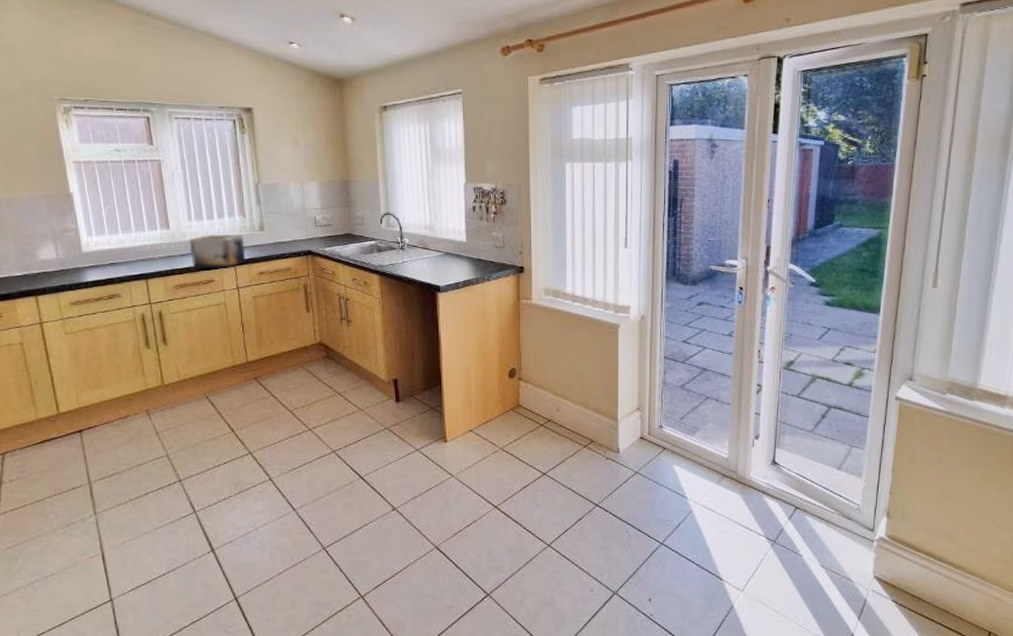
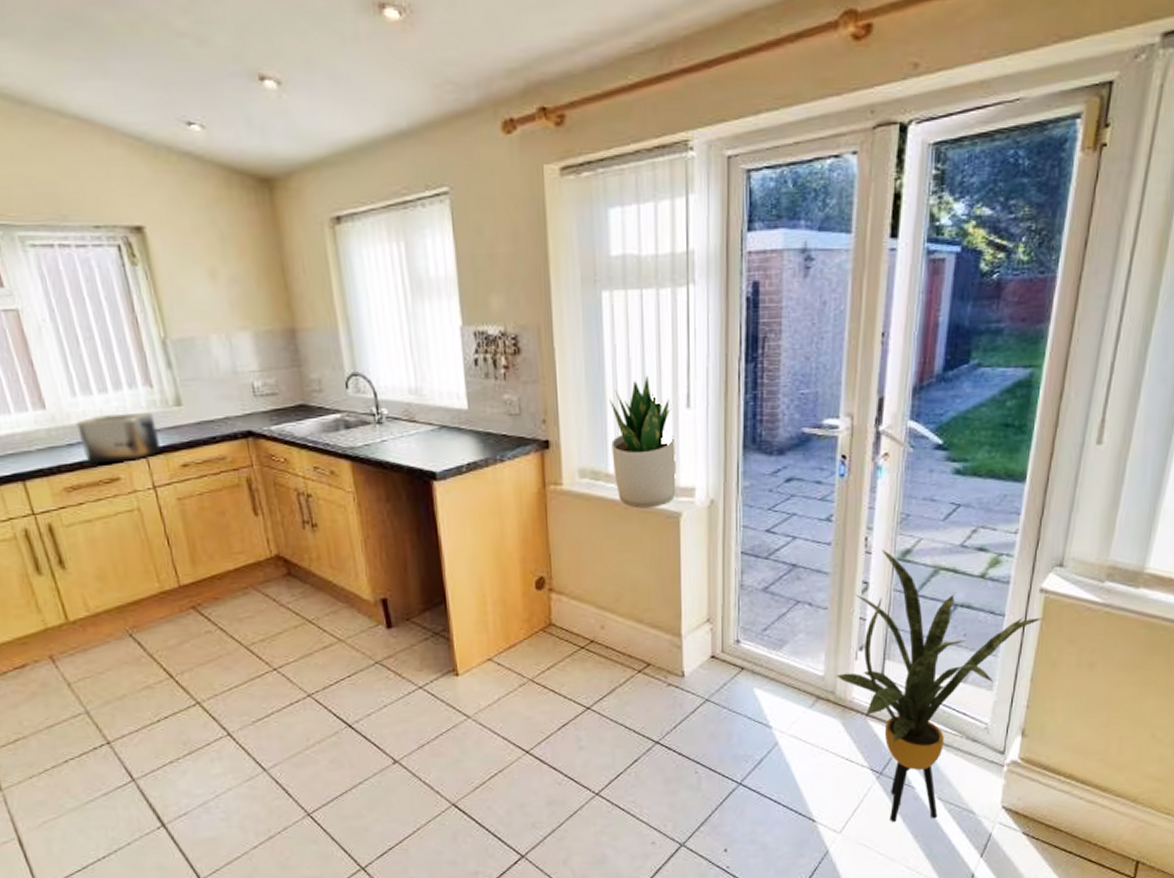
planter: none [569,223,616,320] -> present [610,375,676,509]
house plant: none [737,359,900,584] -> present [836,549,1044,822]

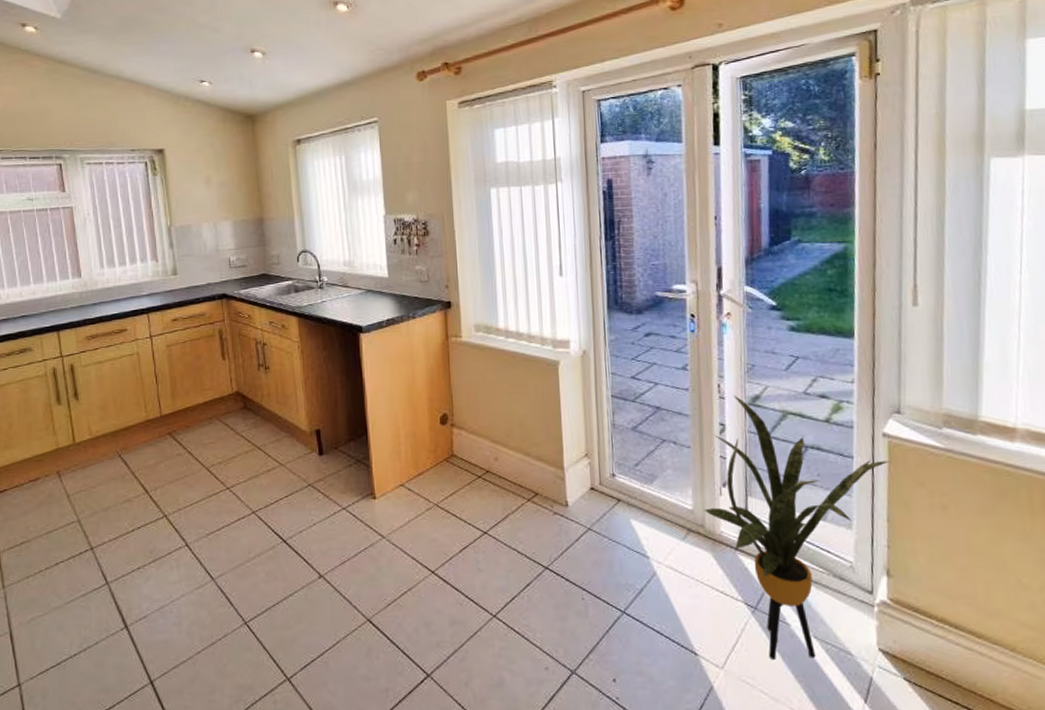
toaster: present [76,413,161,464] -> none [101,280,159,319]
planter: present [610,375,676,509] -> none [498,250,554,357]

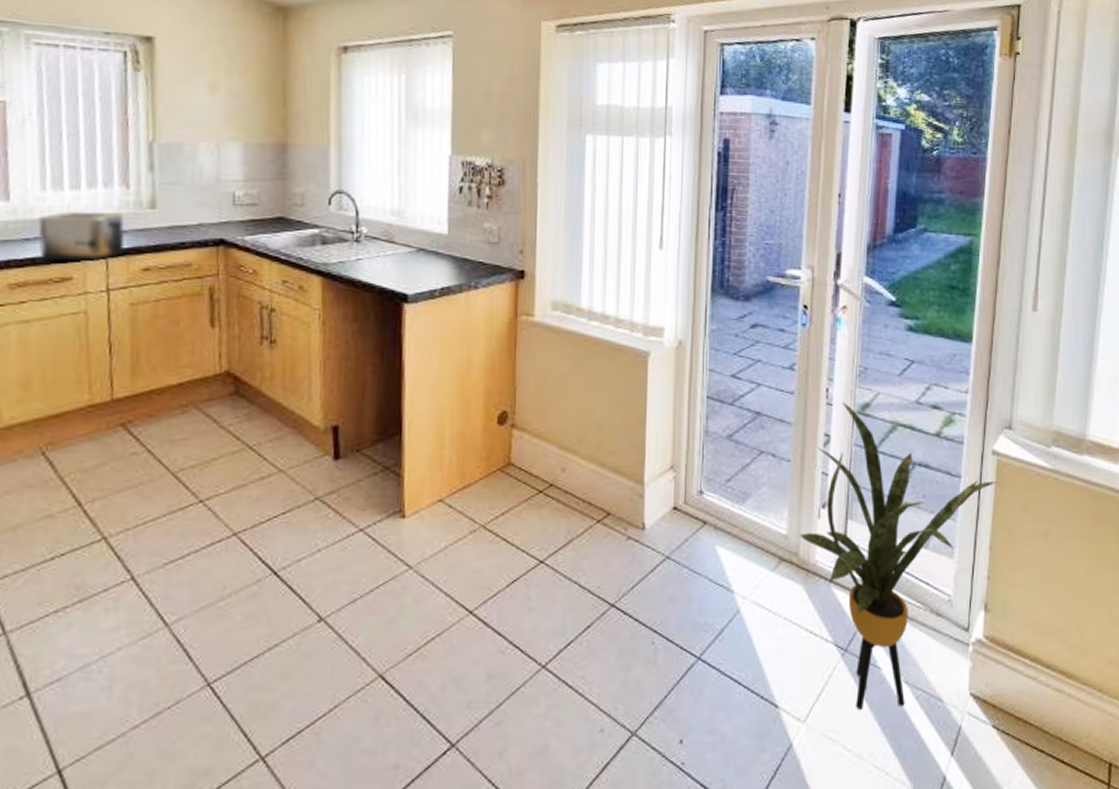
toaster: none [101,280,159,319] -> present [37,210,126,261]

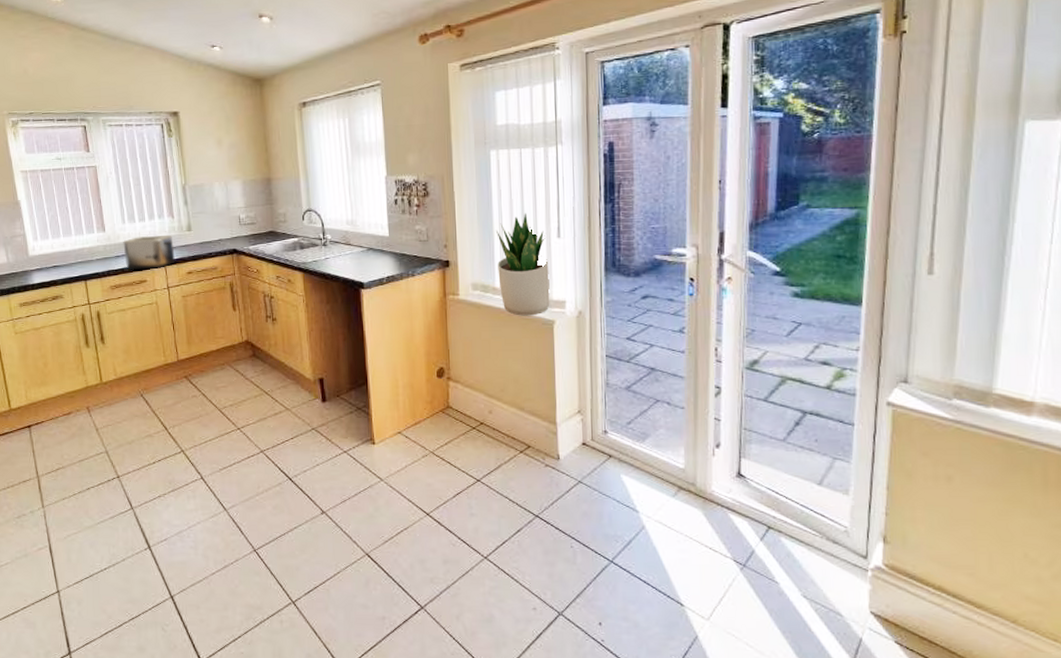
planter: none [585,215,647,345] -> present [496,212,550,316]
house plant: present [799,401,998,710] -> none [696,358,894,617]

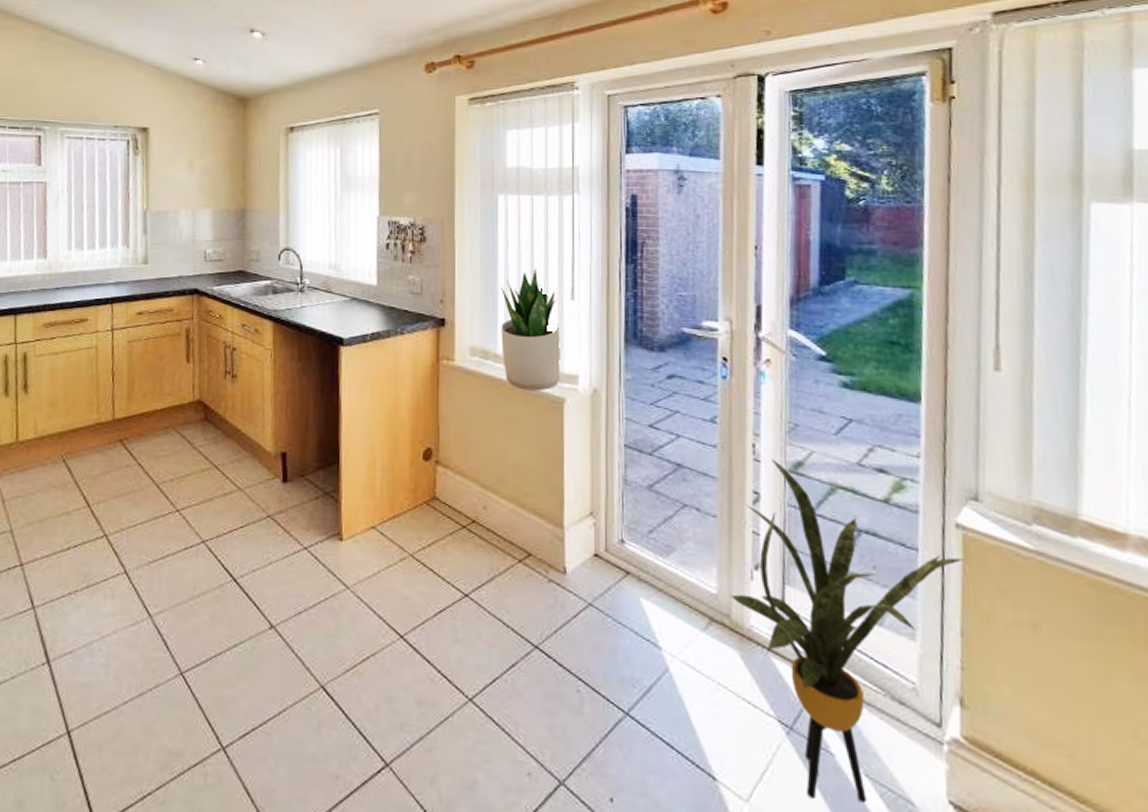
toaster: present [123,235,175,270] -> none [64,266,126,306]
house plant: none [696,358,894,617] -> present [730,458,966,803]

